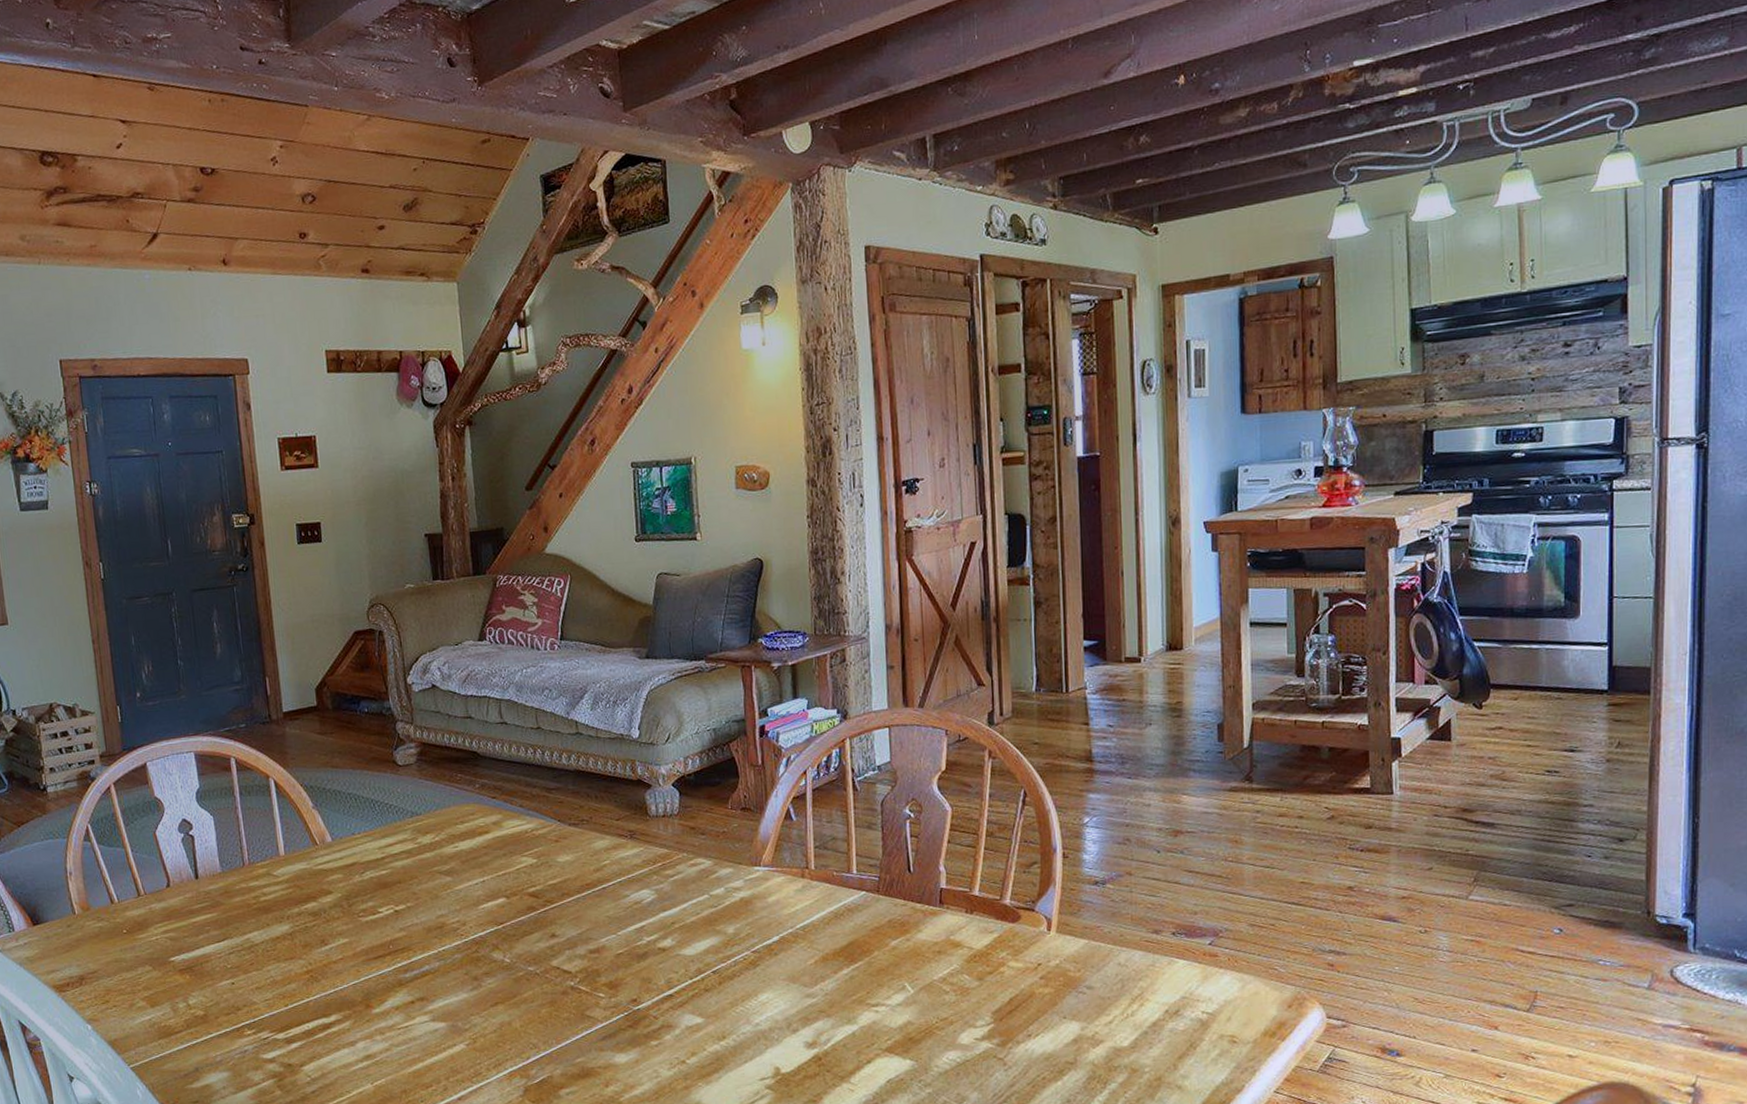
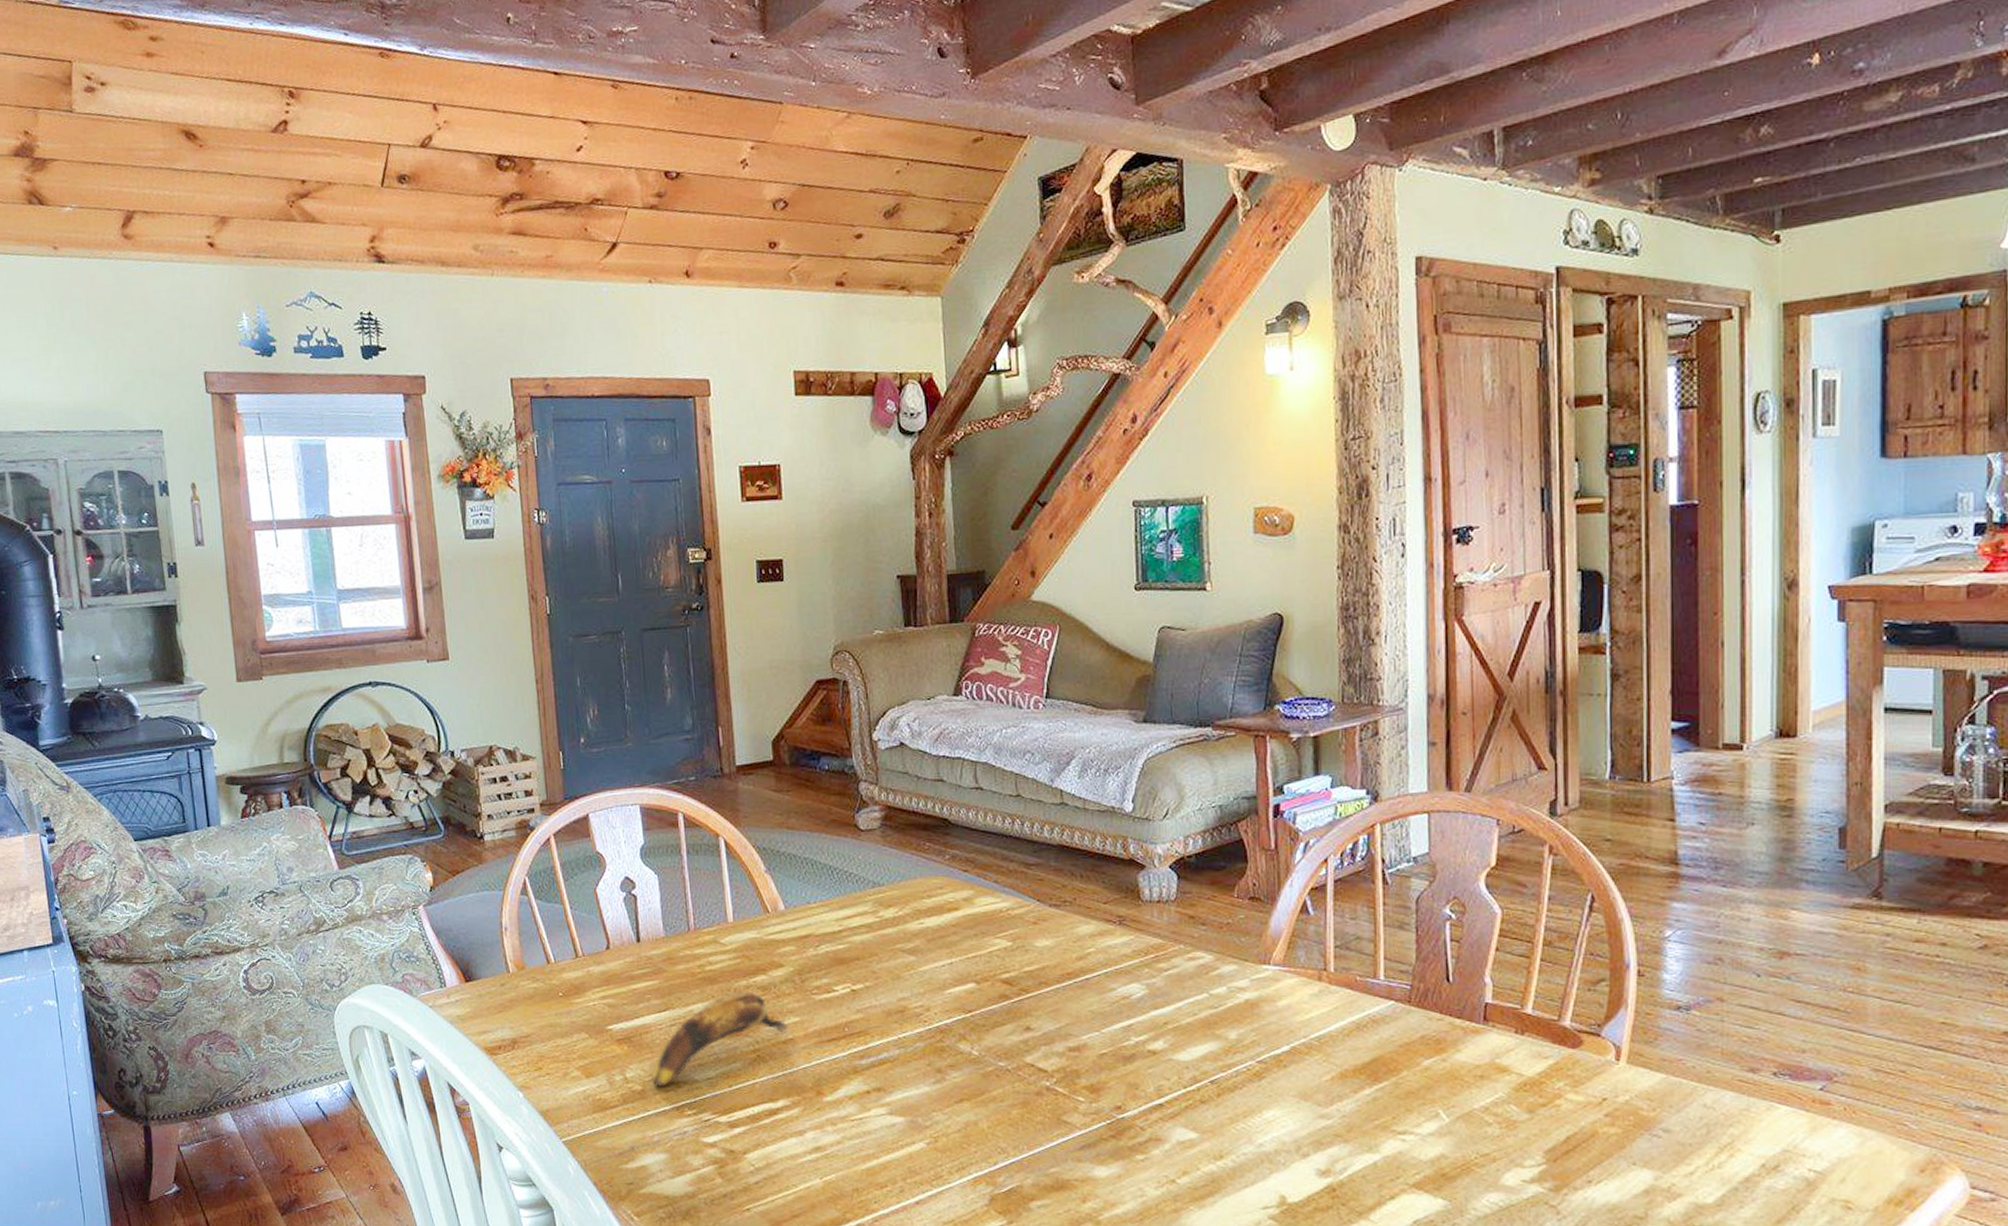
banana: none [213,917,338,1012] -> present [652,990,788,1088]

